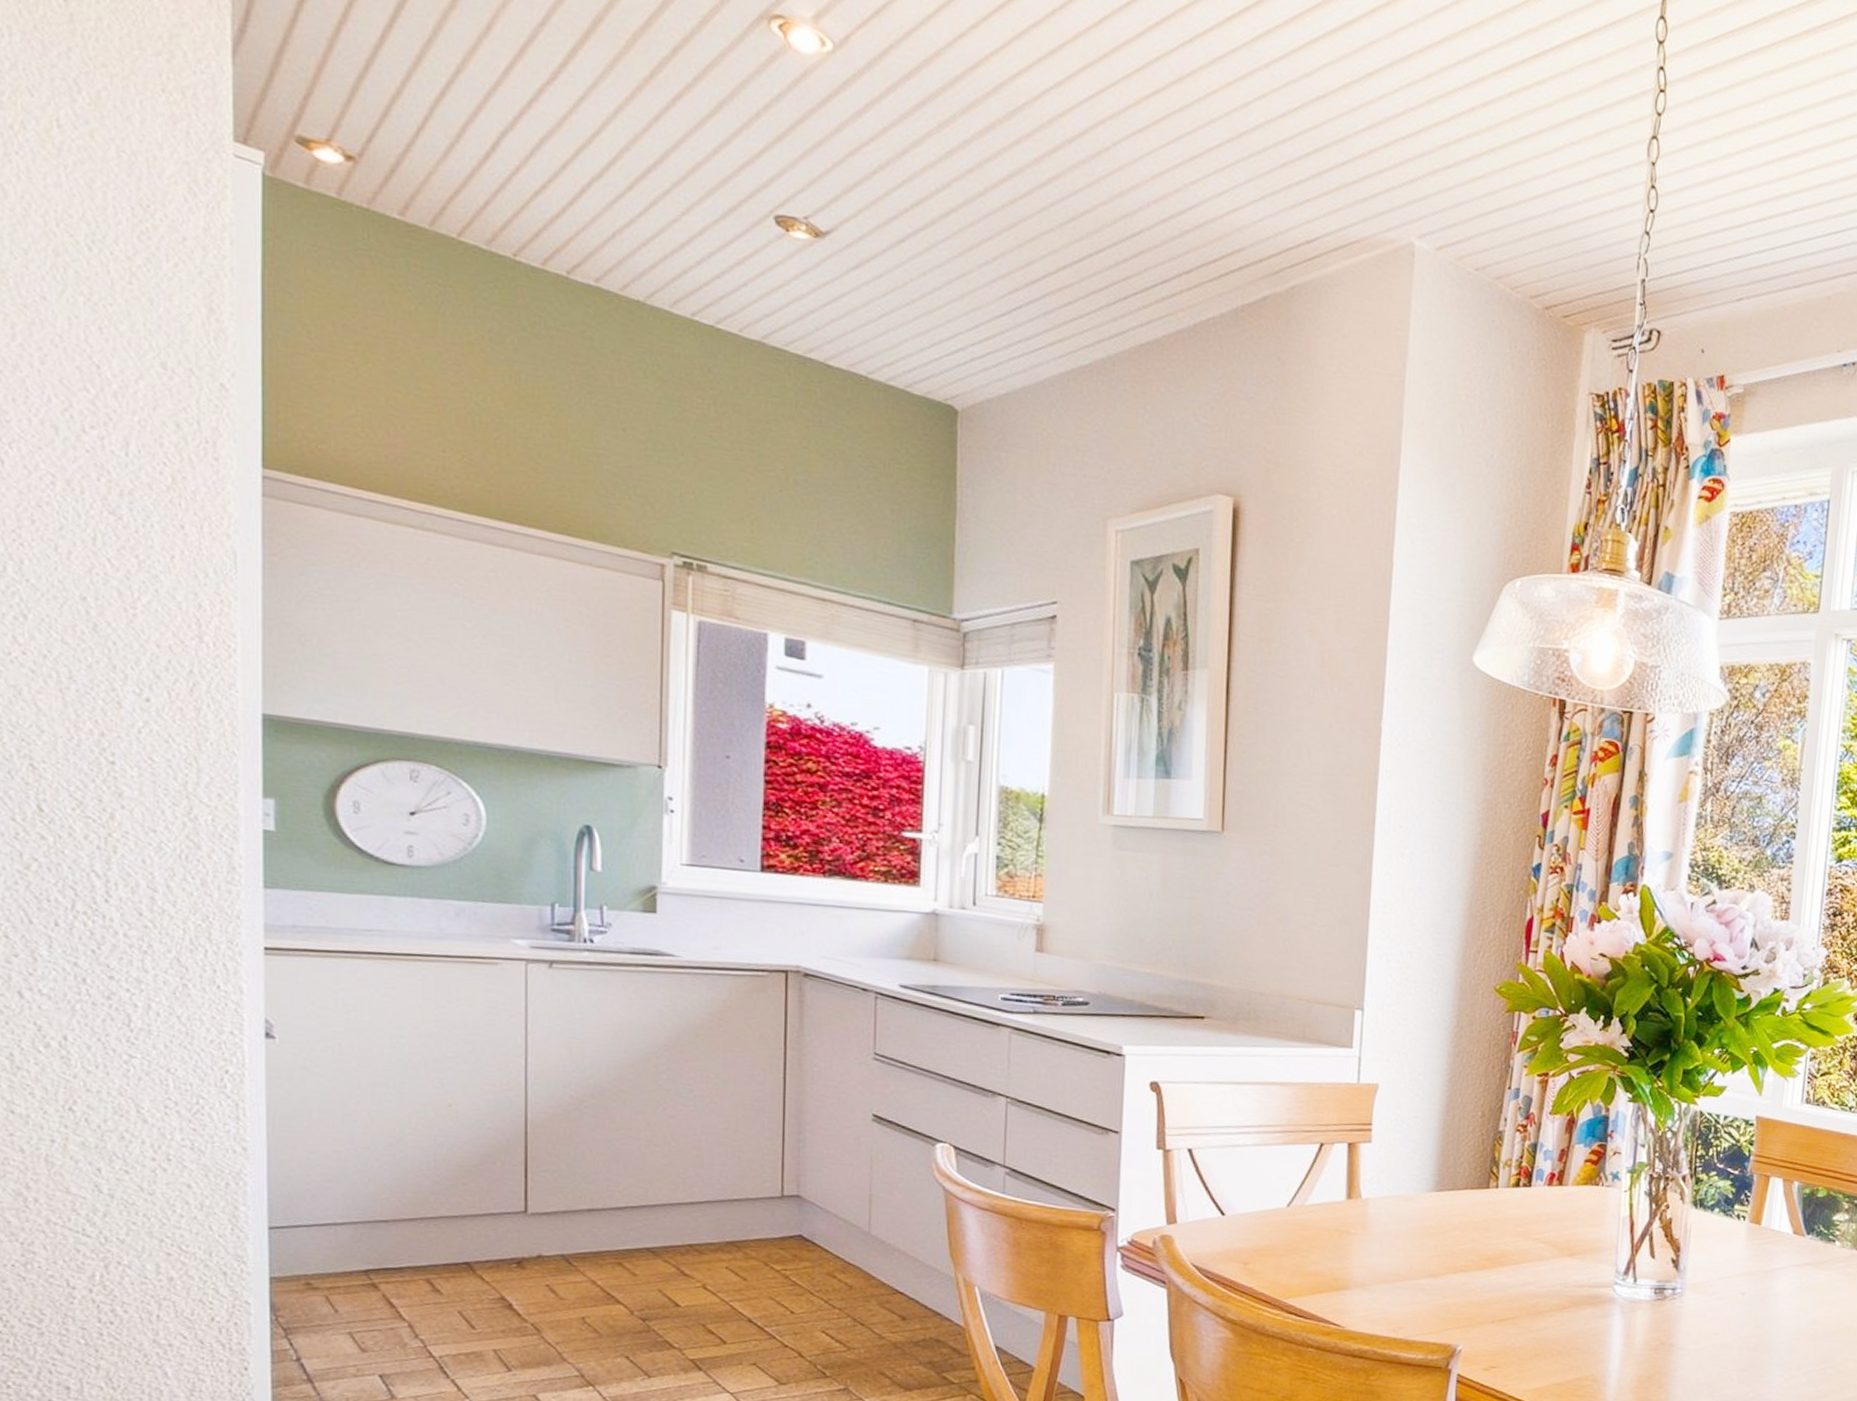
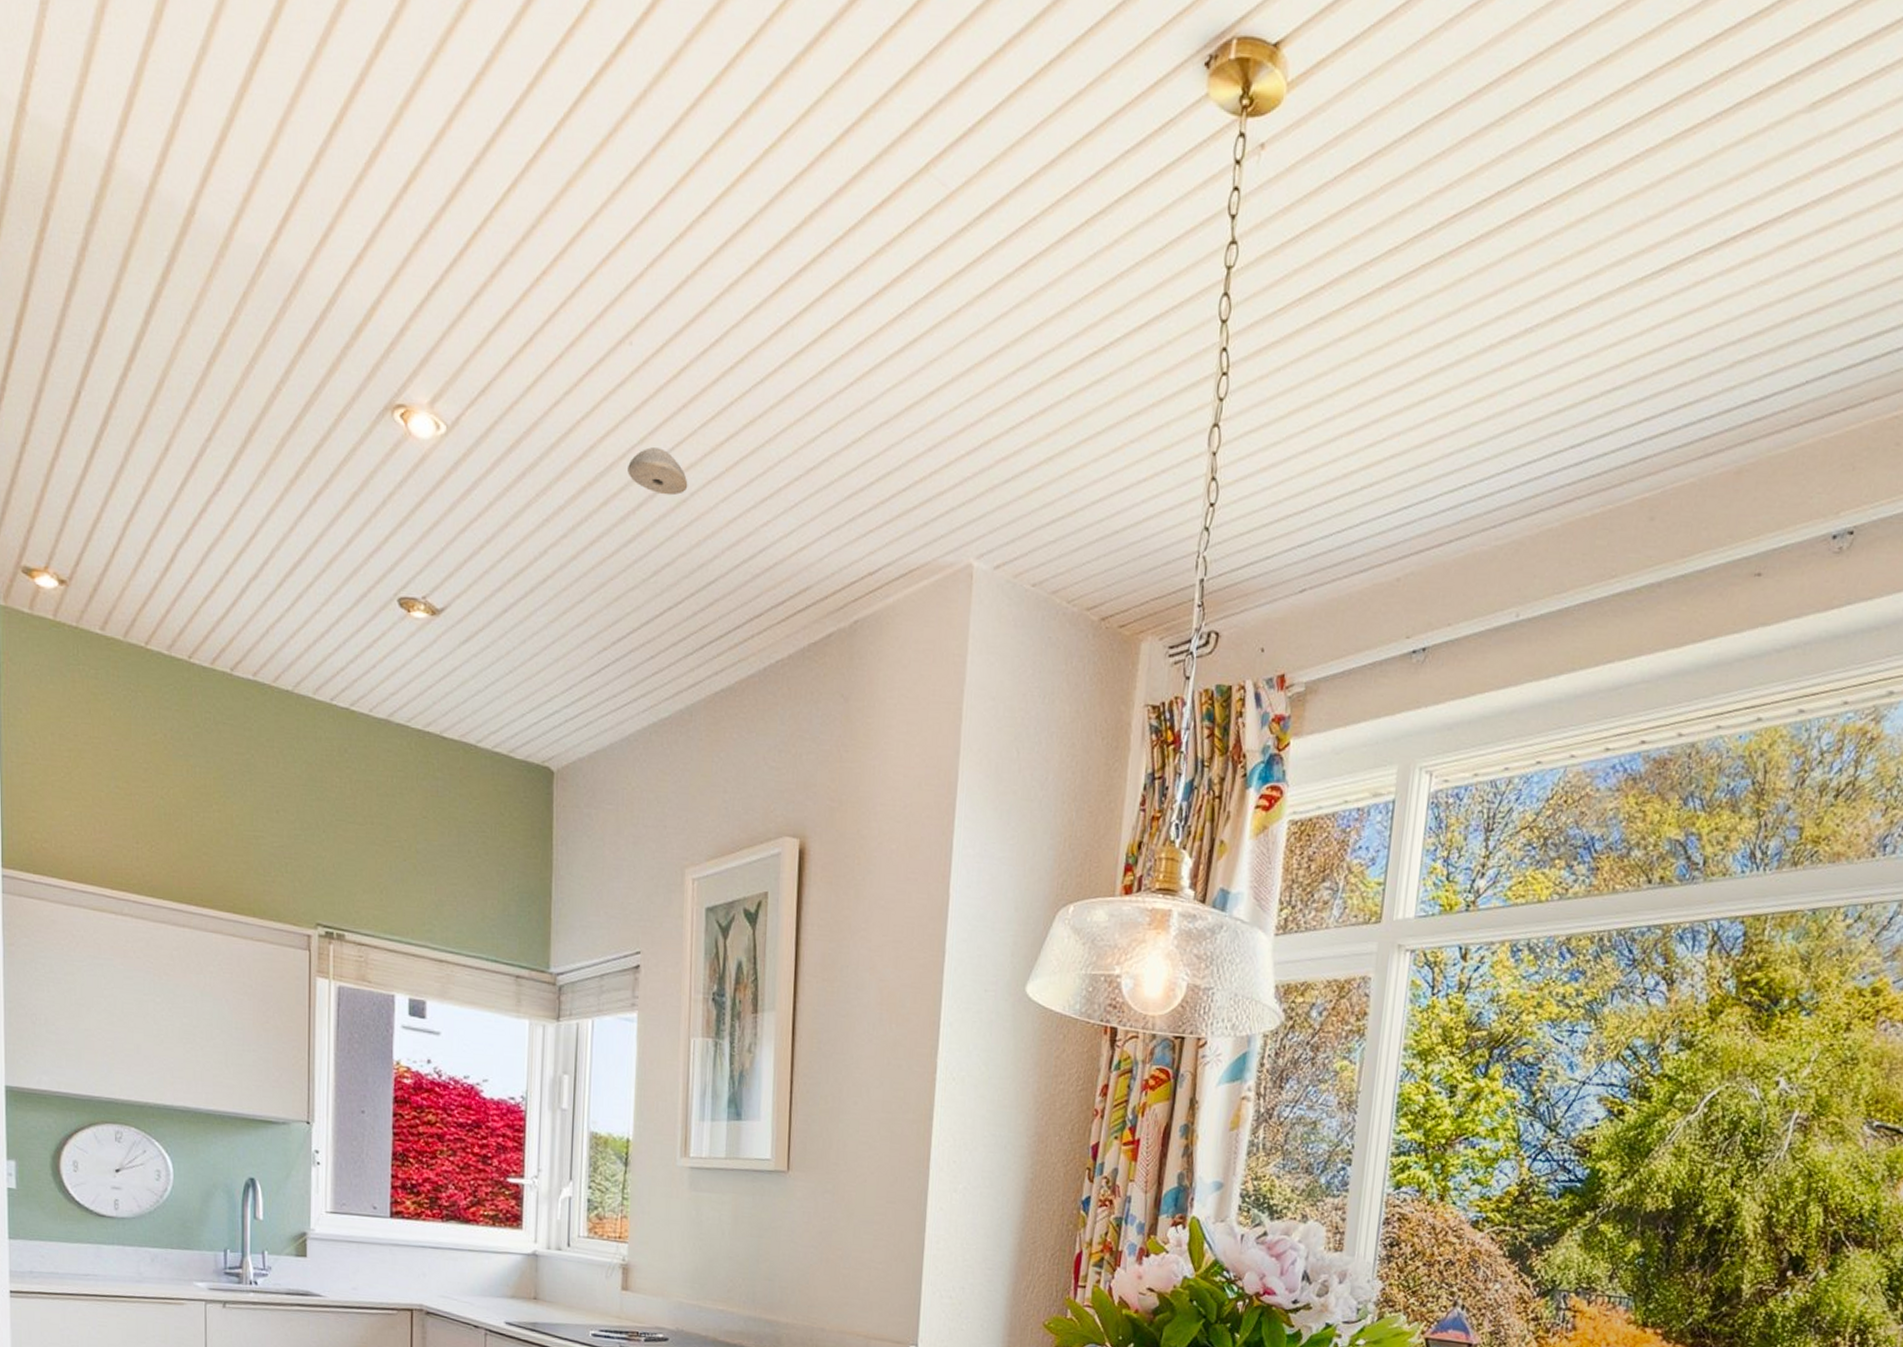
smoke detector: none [1042,92,1110,143] -> present [628,447,688,496]

